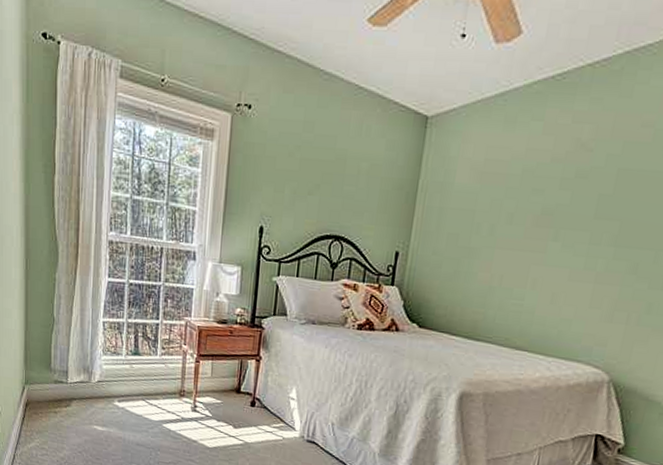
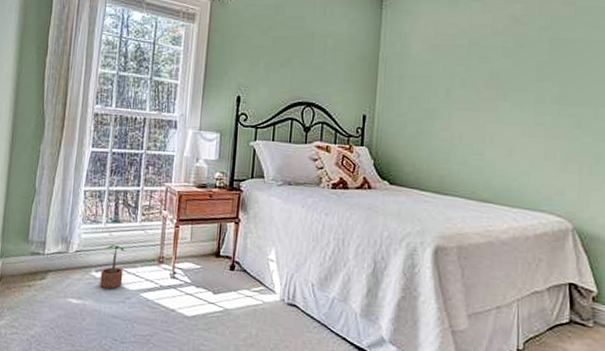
potted plant: none [123,377,146,418] -> present [100,245,125,289]

